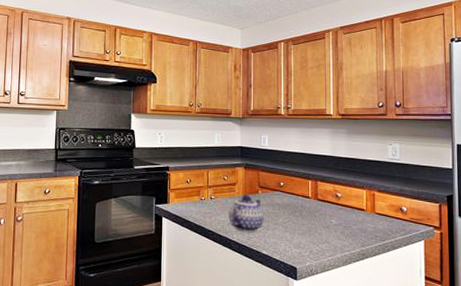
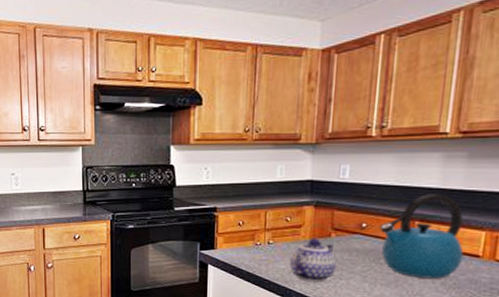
kettle: none [293,160,354,228] -> present [380,194,464,279]

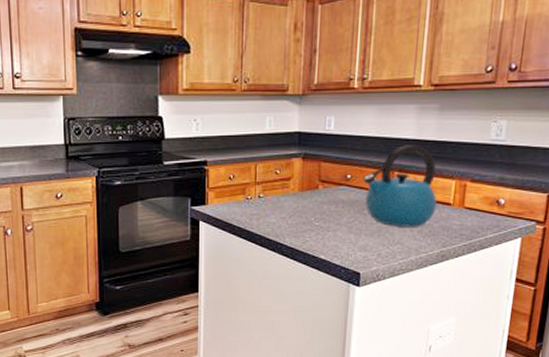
teapot: present [290,238,337,282] -> none [280,191,324,234]

